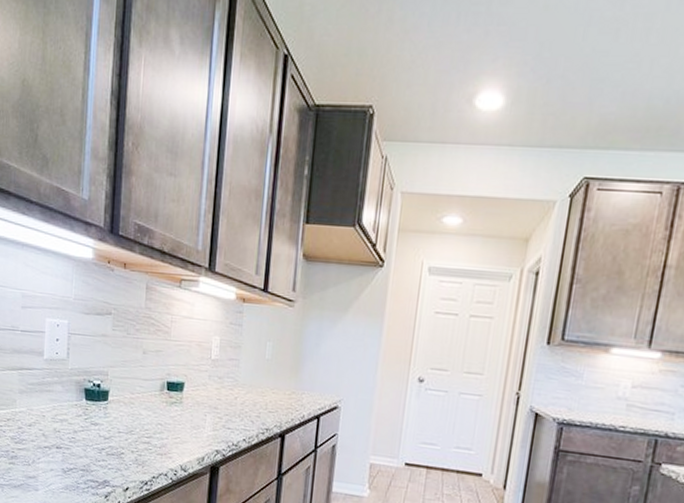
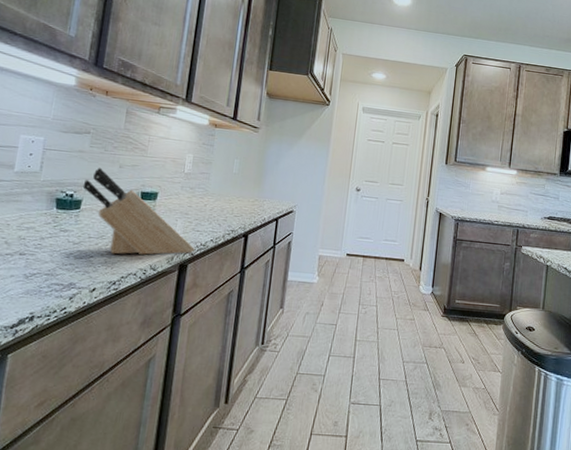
knife block: none [108,353,226,455] -> present [82,167,195,255]

